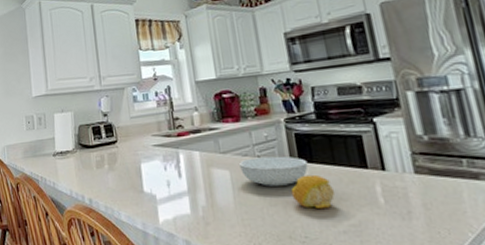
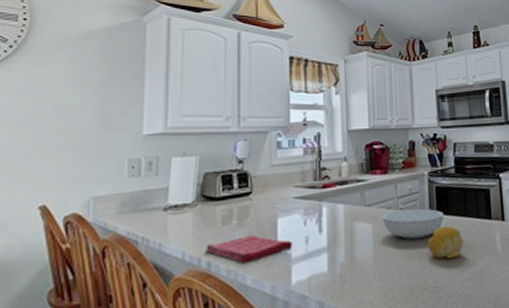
dish towel: none [87,177,157,201] -> present [206,234,293,263]

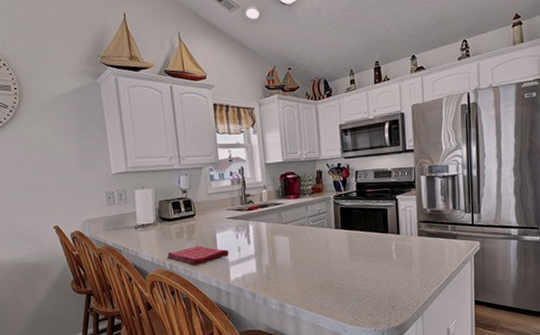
serving bowl: present [383,208,444,239] -> none [297,225,348,249]
fruit: present [427,225,464,260] -> none [333,238,365,264]

